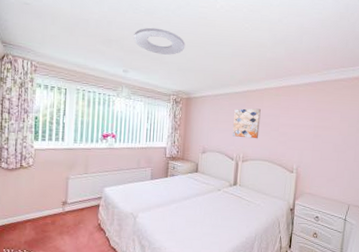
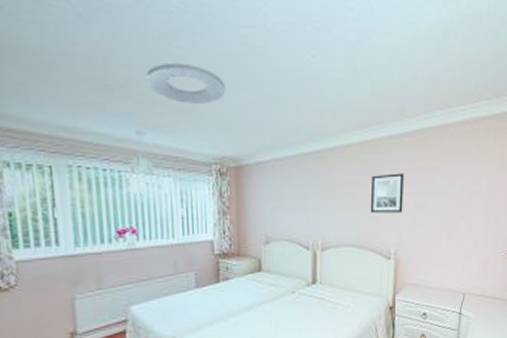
wall art: present [232,108,261,139] -> none [304,174,342,218]
wall art: none [280,111,306,140] -> present [370,173,404,213]

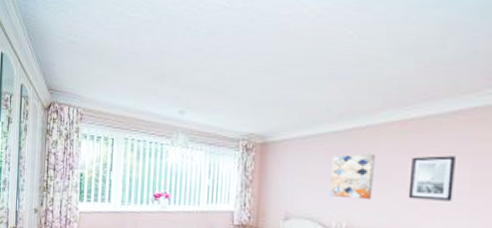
ceiling light: present [145,62,226,104] -> none [191,52,259,86]
wall art: none [304,174,342,218] -> present [329,153,375,200]

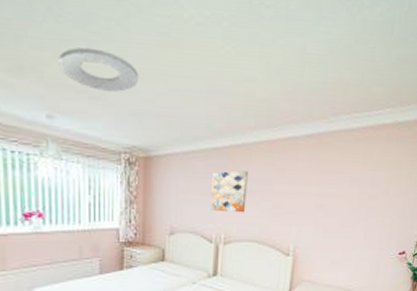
ceiling light: none [191,52,259,86] -> present [58,47,139,92]
wall art: present [408,155,455,201] -> none [273,173,307,212]

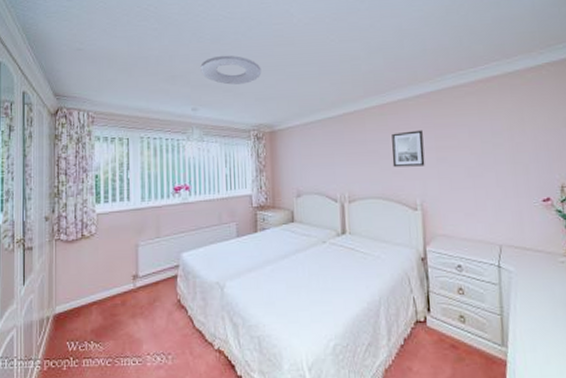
wall art: present [209,170,248,213] -> none [330,133,366,173]
wall art: none [273,173,307,212] -> present [392,130,425,168]

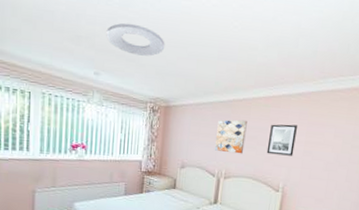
wall art: none [330,133,366,173] -> present [214,119,247,154]

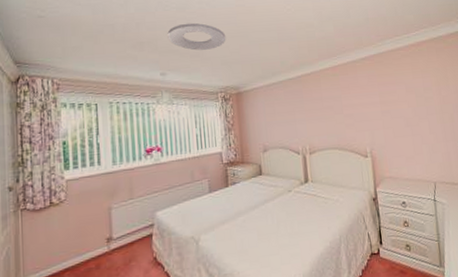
wall art: present [214,119,247,154] -> none [291,92,323,128]
wall art: present [266,124,297,156] -> none [343,88,372,121]

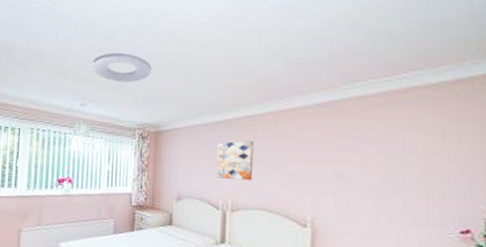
wall art: none [291,92,323,128] -> present [215,140,254,181]

